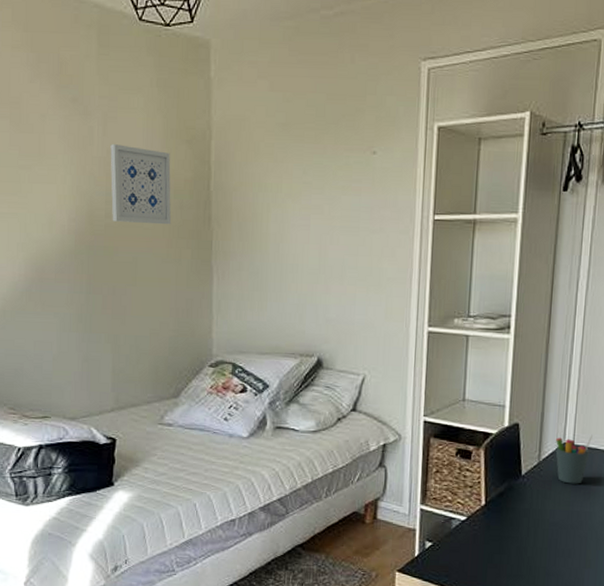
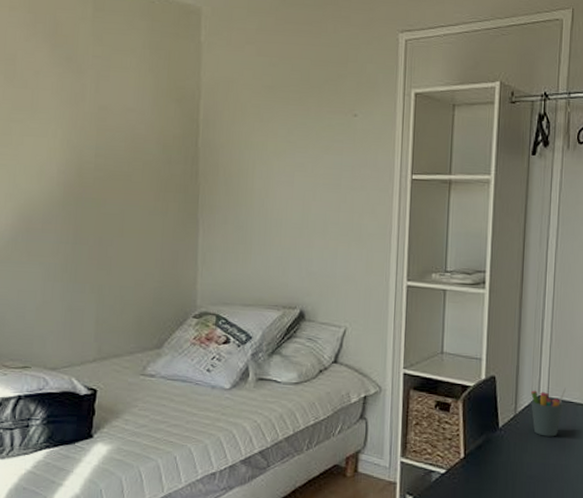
wall art: present [110,144,172,225] -> none [101,101,160,179]

